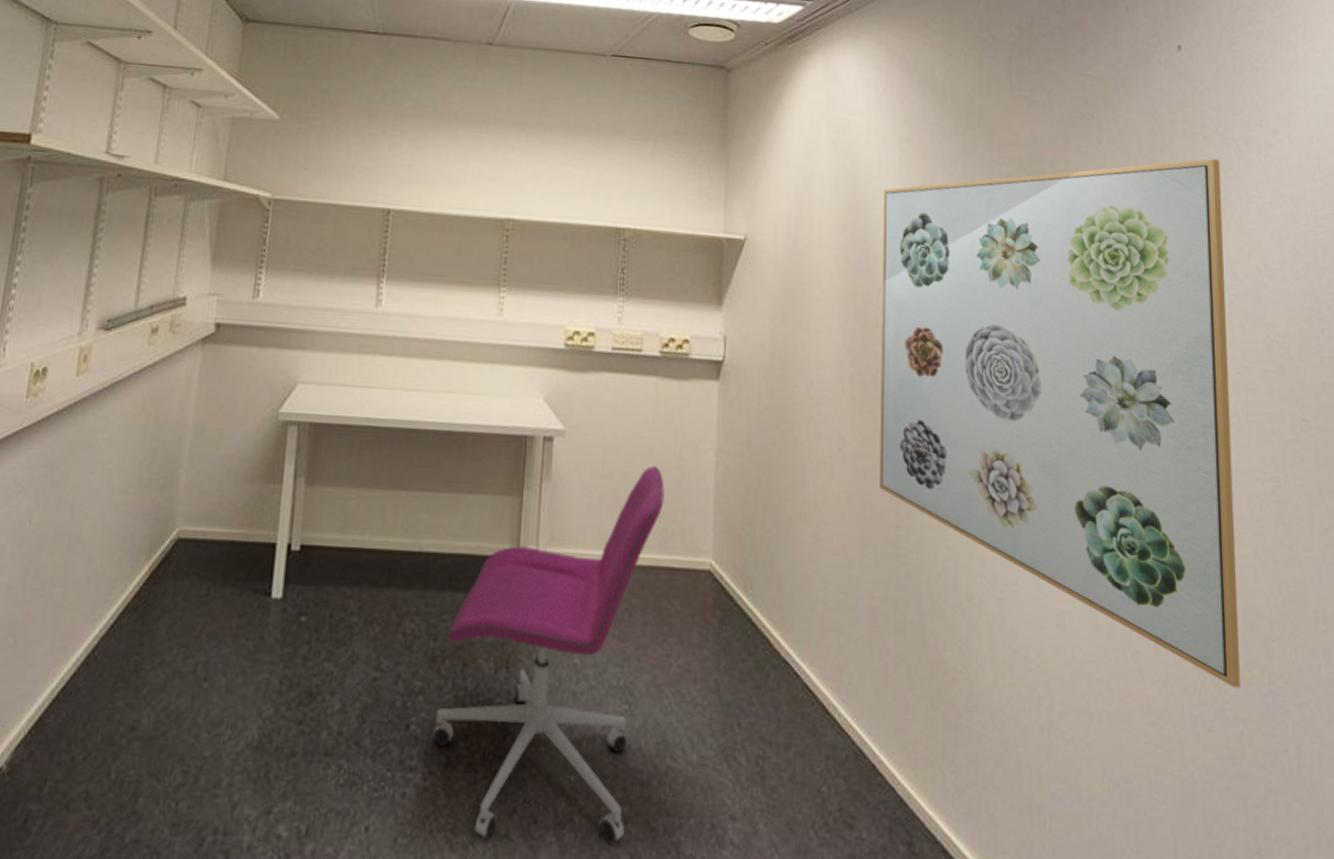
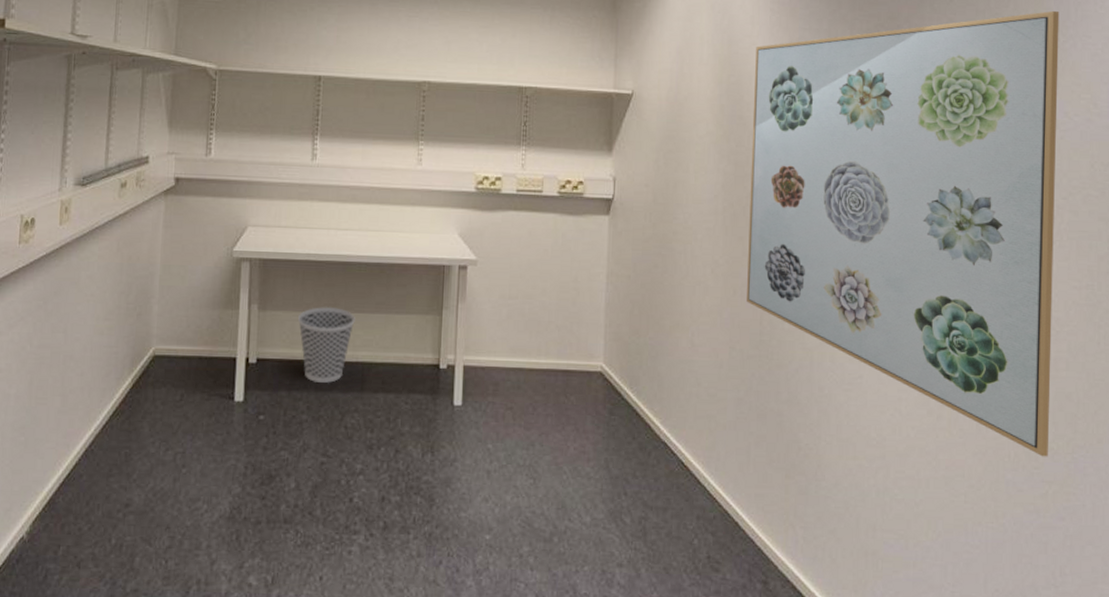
wastebasket: none [351,483,420,577] -> present [297,307,355,383]
office chair: present [433,466,665,844] -> none [372,288,563,587]

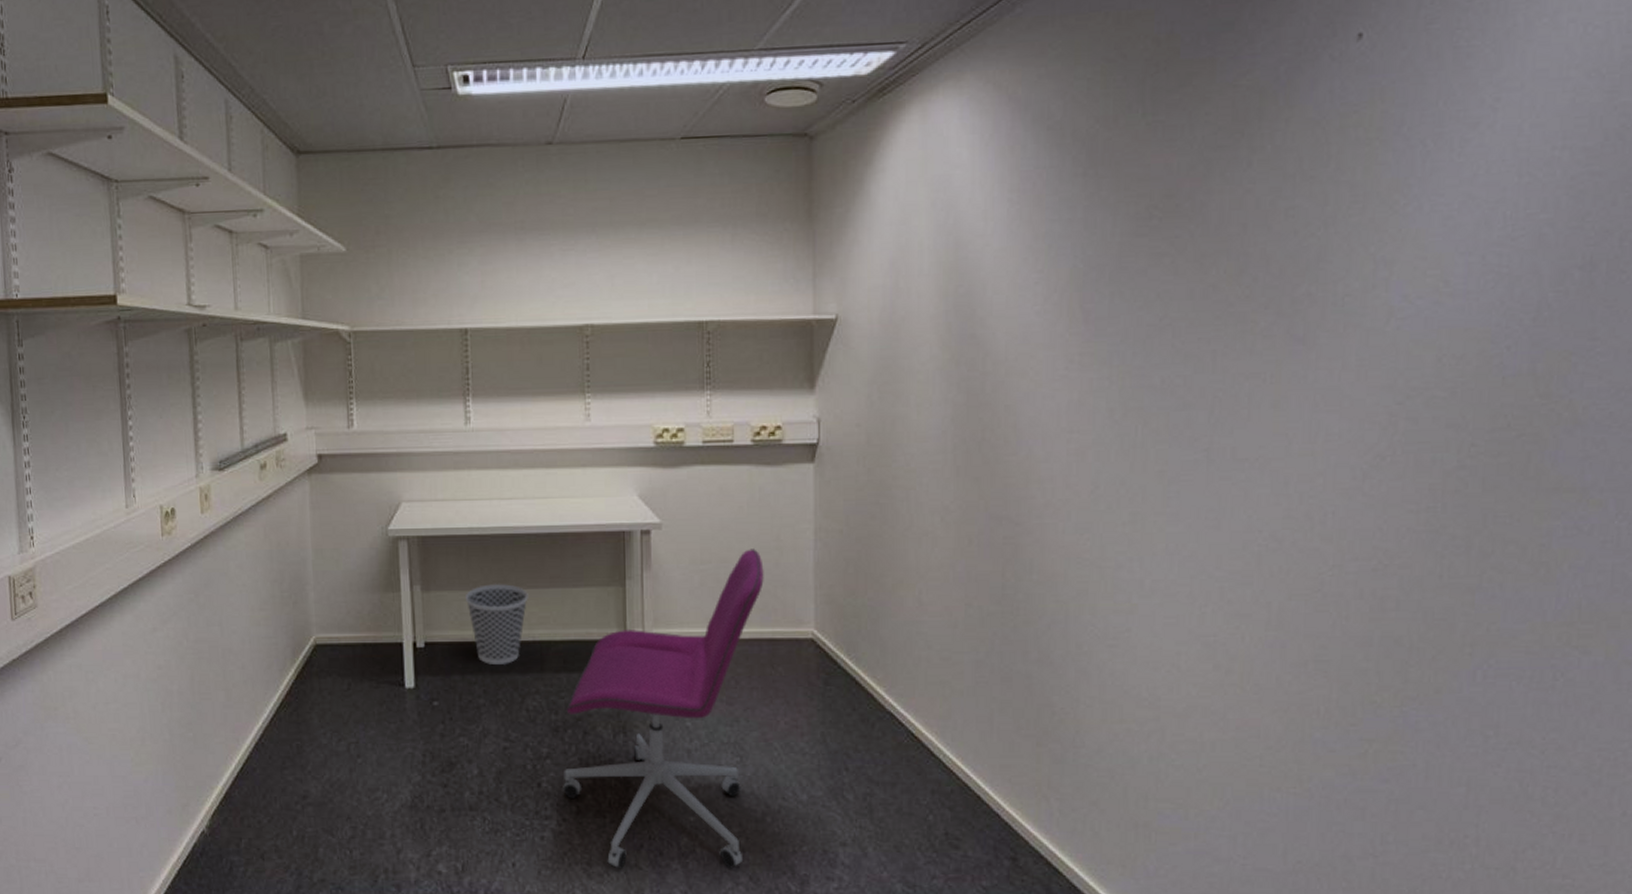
office chair: none [372,288,563,587] -> present [563,549,764,869]
wall art: present [747,10,1060,457] -> none [985,165,1400,712]

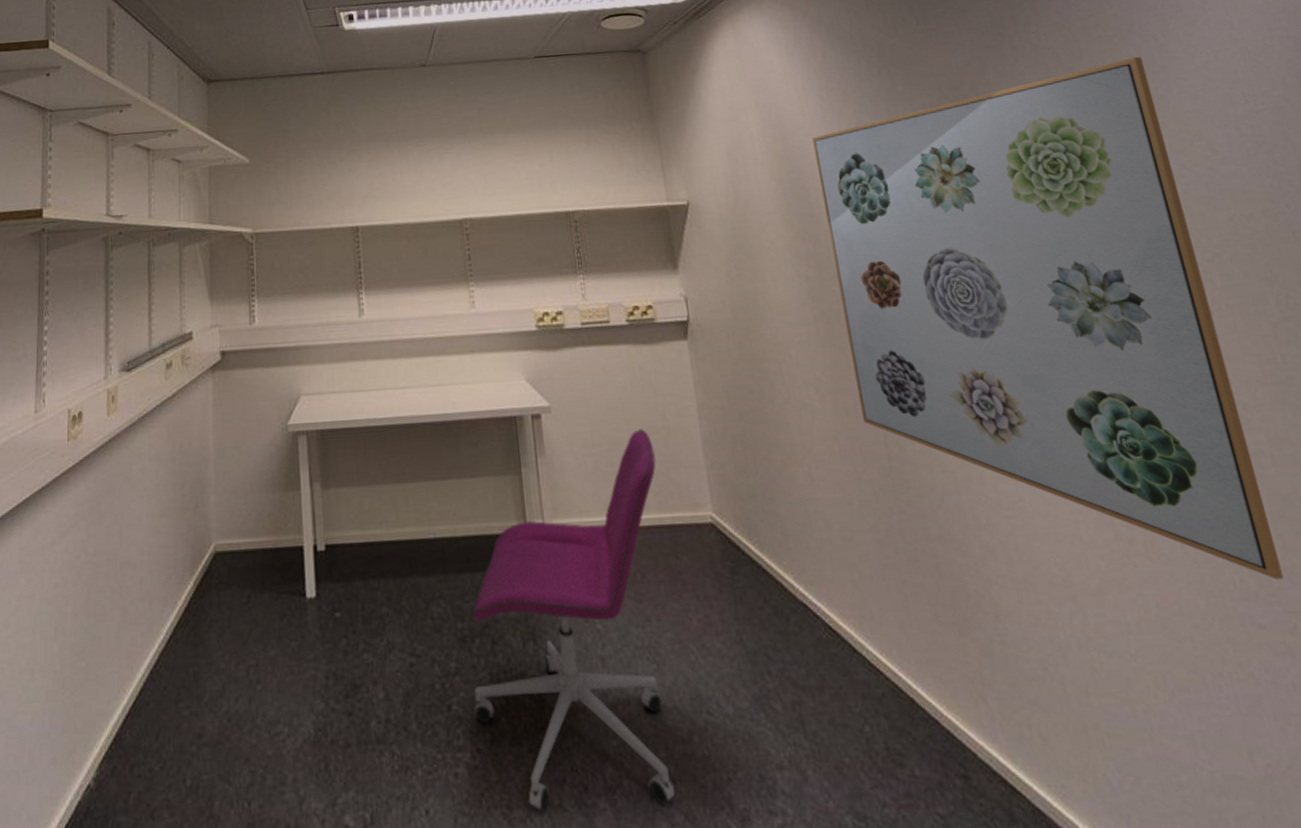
wastebasket: present [465,584,528,664] -> none [364,477,427,567]
wall art: none [985,165,1400,712] -> present [812,56,1284,580]

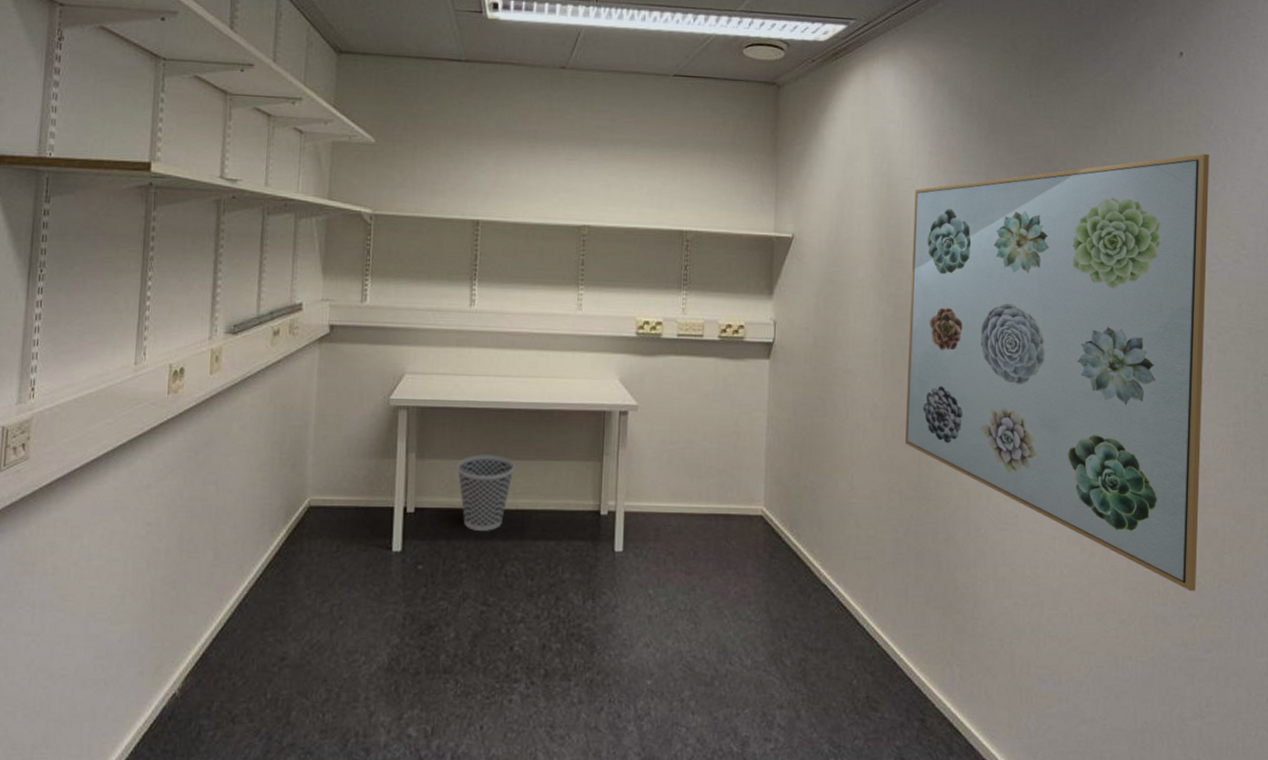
wastebasket: none [364,477,427,567] -> present [456,455,515,531]
office chair: present [472,429,676,812] -> none [533,432,724,732]

